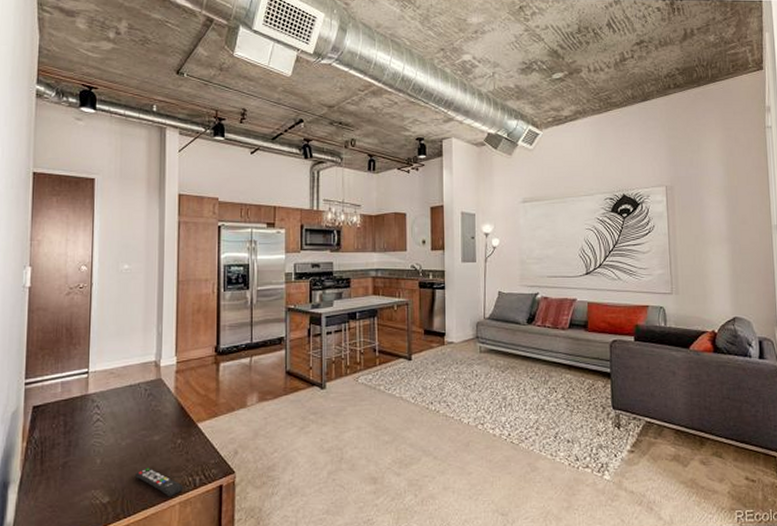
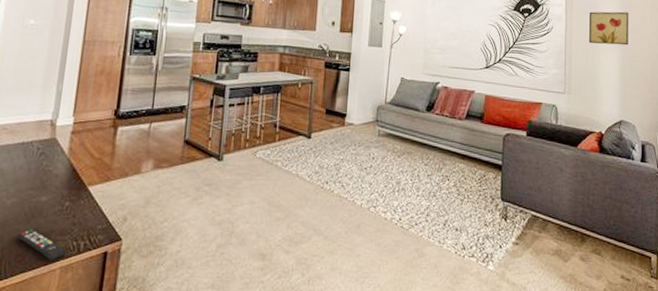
wall art: none [693,203,738,240] -> present [589,11,629,46]

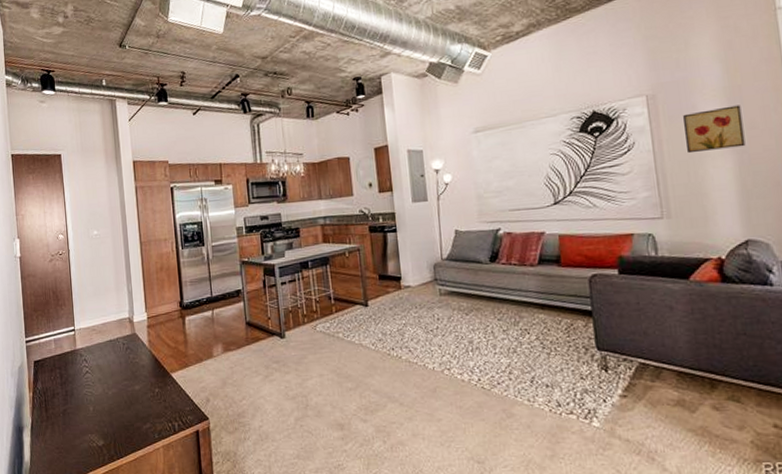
remote control: present [16,229,67,261] -> none [122,414,165,441]

